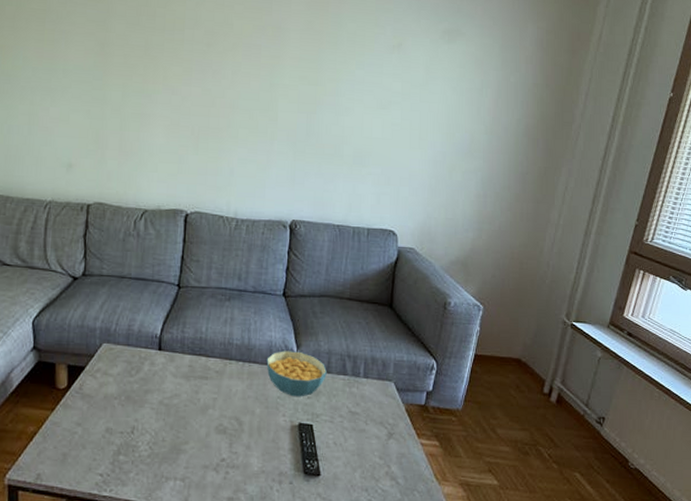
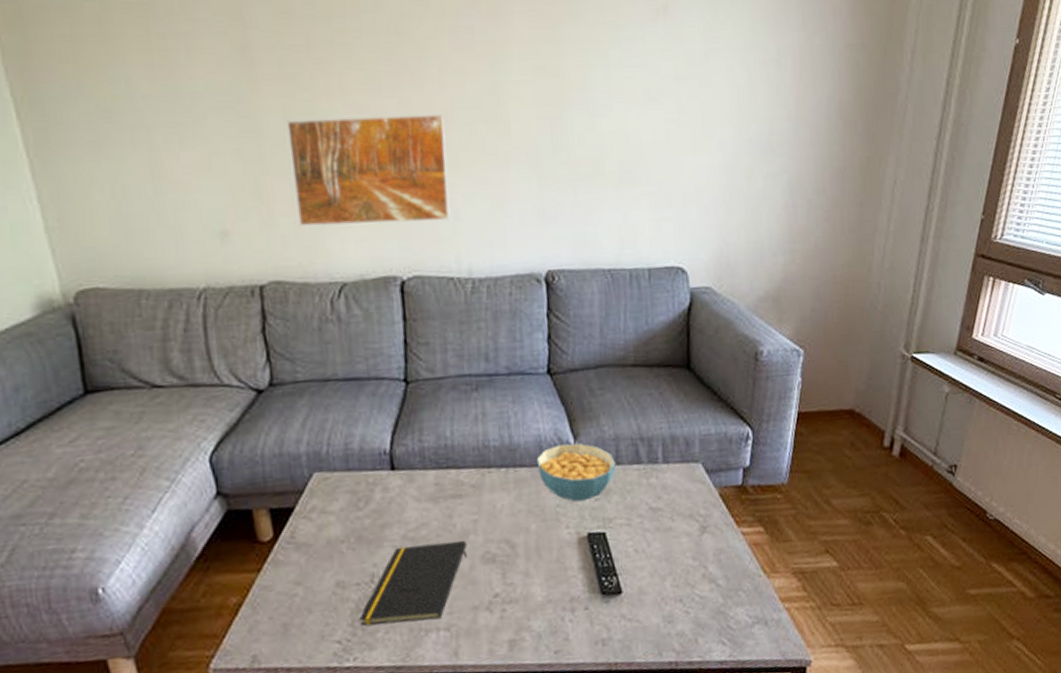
notepad: none [118,409,206,471] -> present [359,540,467,626]
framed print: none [121,95,231,176] -> present [287,114,450,227]

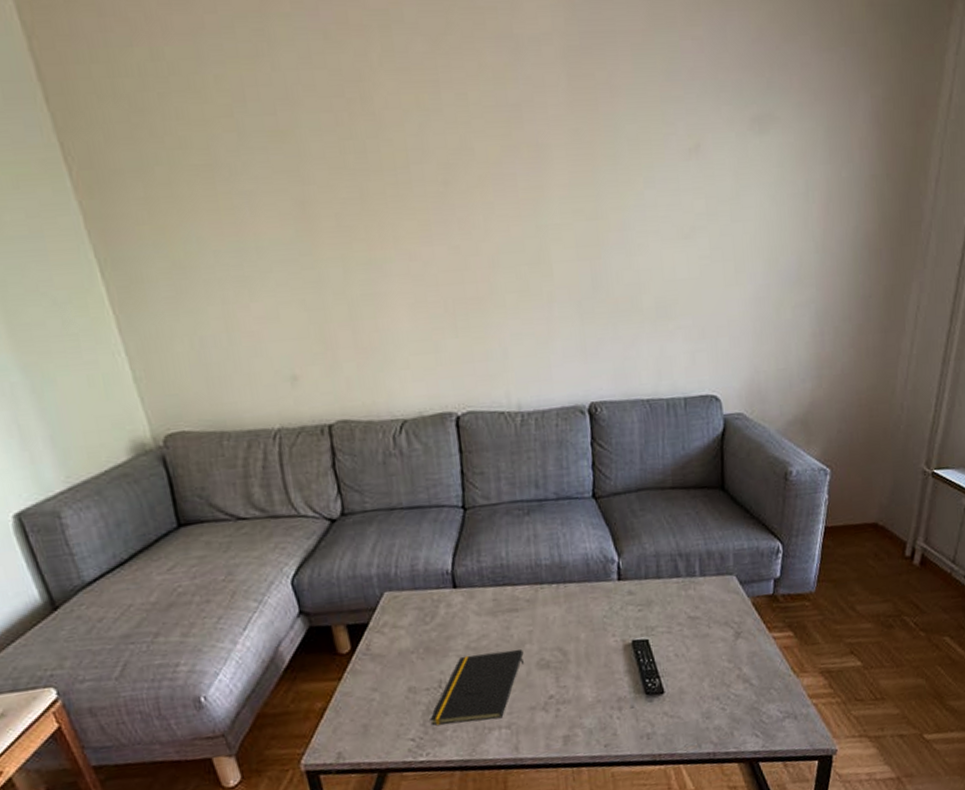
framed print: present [287,114,450,227] -> none [346,259,499,370]
cereal bowl: present [536,443,616,502] -> none [584,560,657,613]

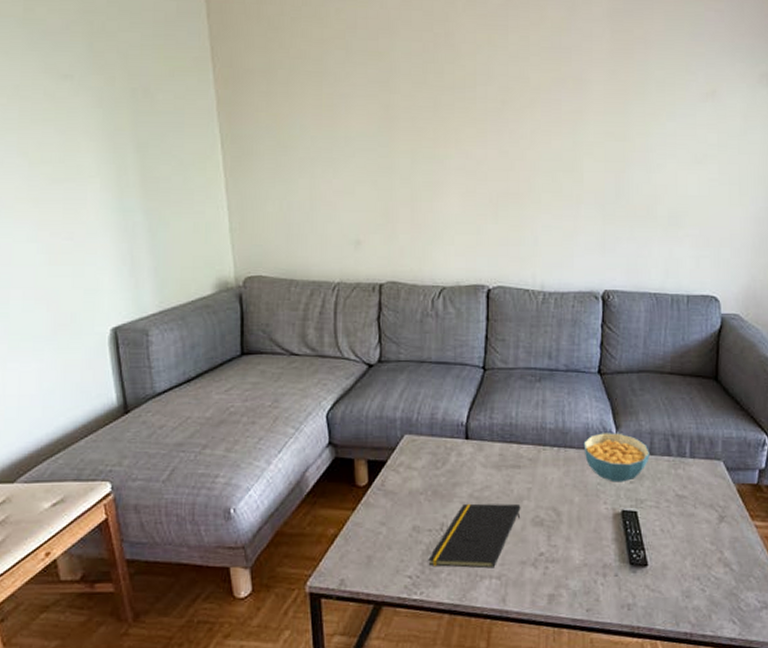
cereal bowl: none [584,560,657,613] -> present [583,433,650,483]

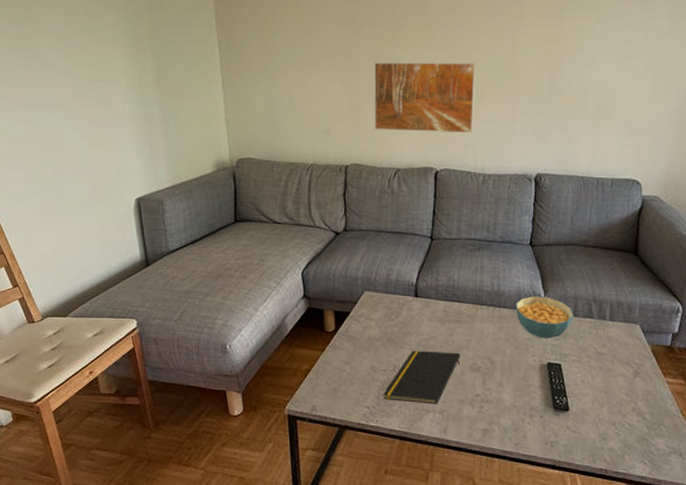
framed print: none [413,162,532,245] -> present [374,62,475,134]

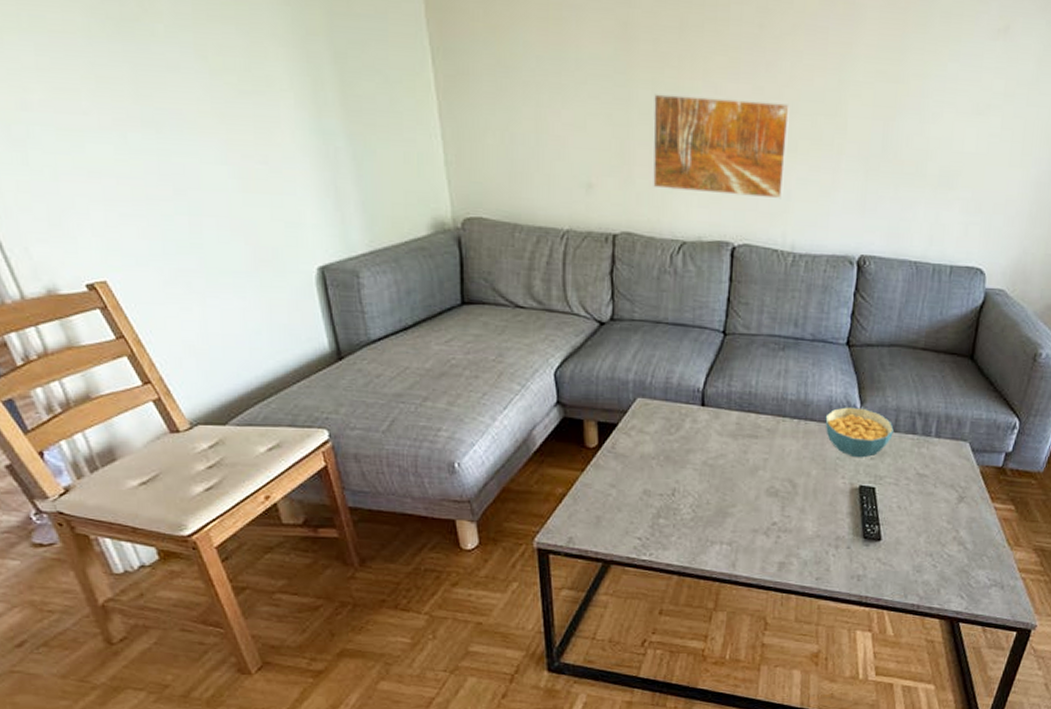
notepad: present [383,350,461,405] -> none [658,470,756,535]

